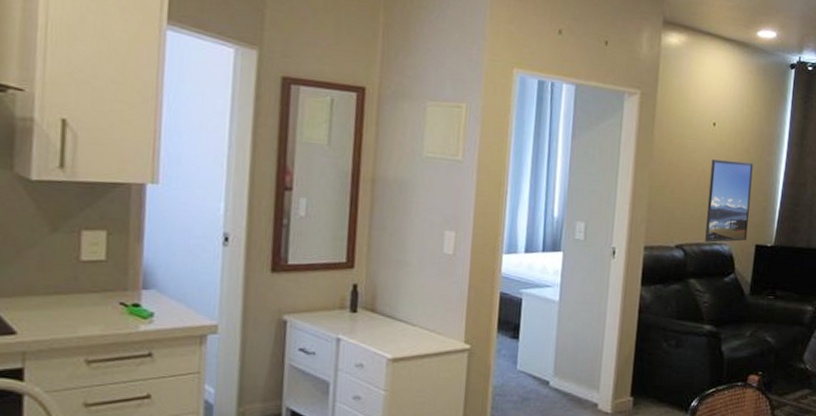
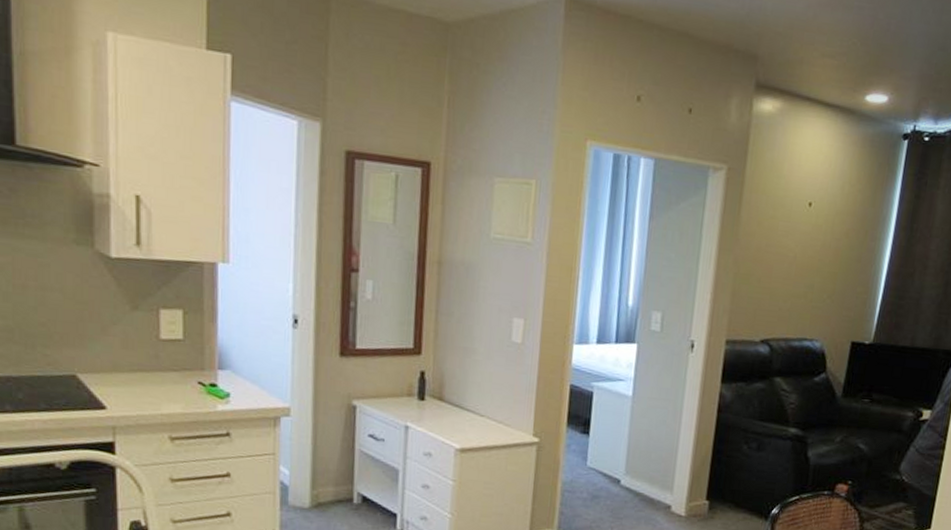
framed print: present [705,159,754,243] -> none [794,244,854,338]

